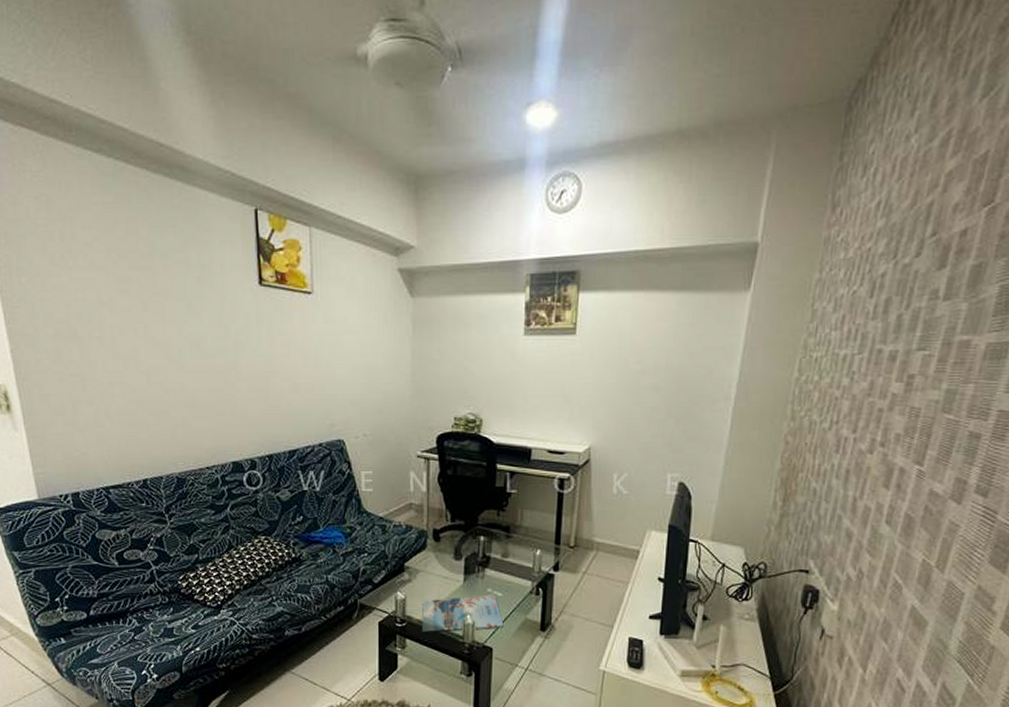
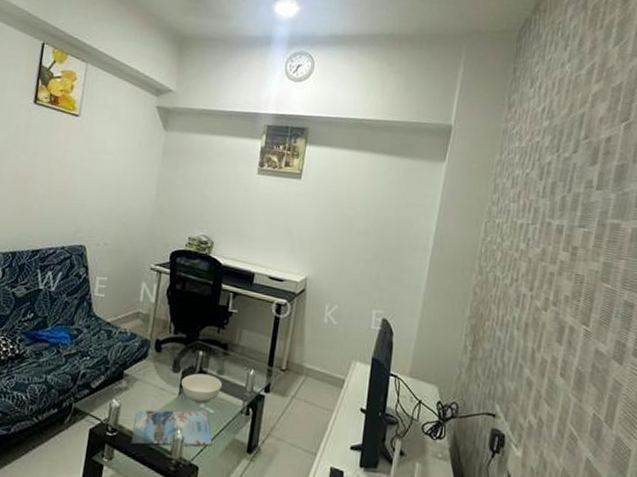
bowl: none [465,559,508,588] -> present [181,373,222,404]

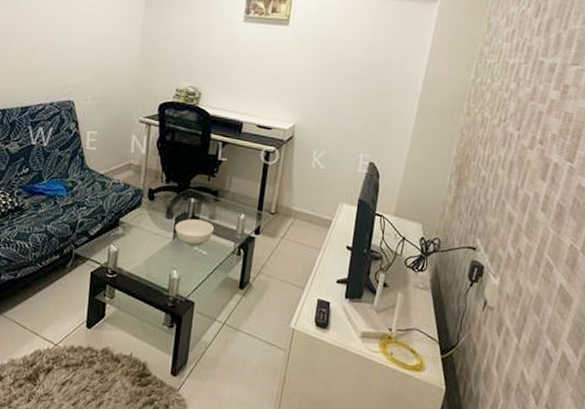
magazine: present [130,410,212,447] -> none [129,252,207,286]

